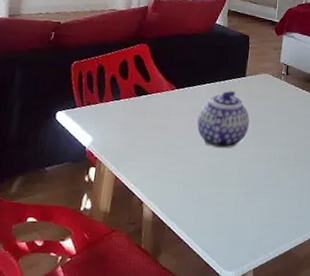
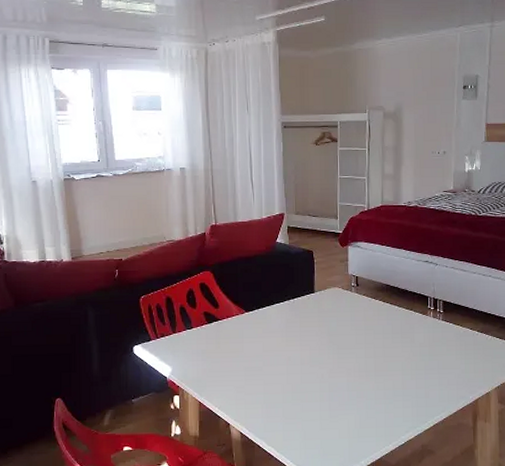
teapot: present [197,90,250,149] -> none [272,308,324,367]

